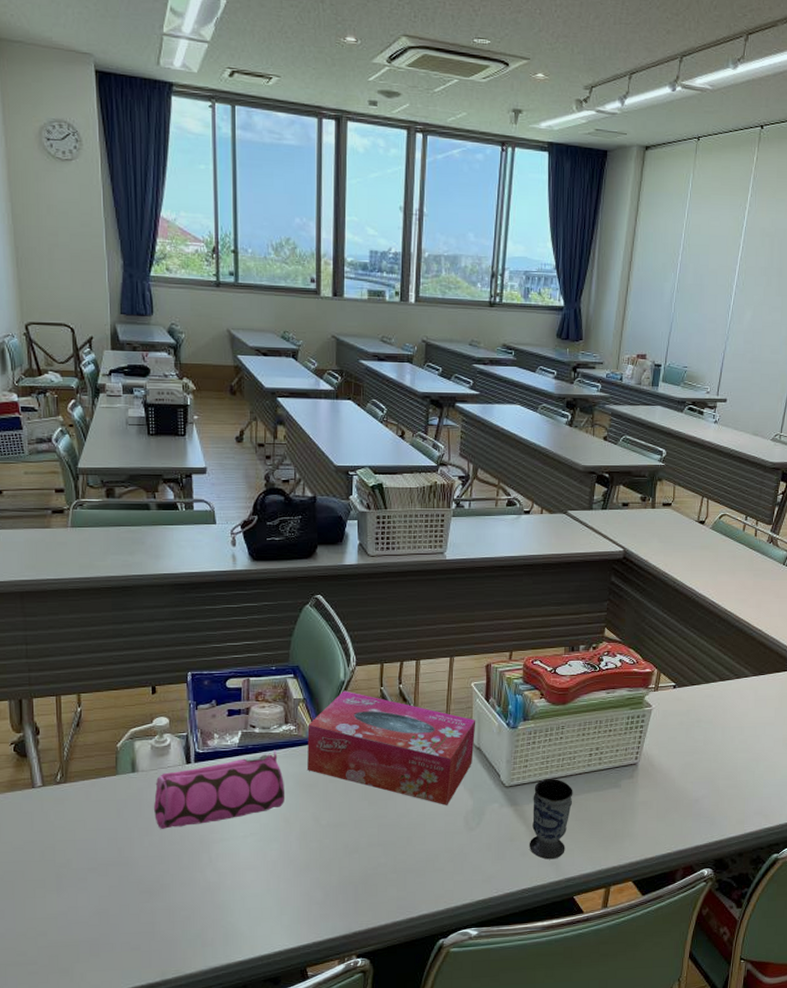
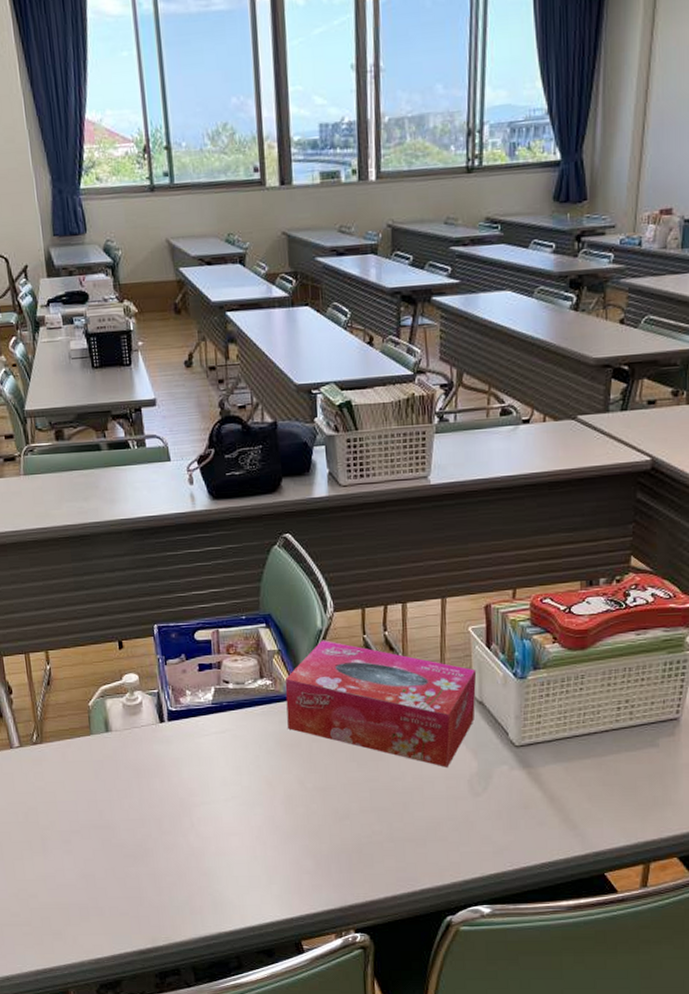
pencil case: present [153,749,286,829] -> none [130,706,266,791]
cup: present [529,779,573,860] -> none [547,737,599,830]

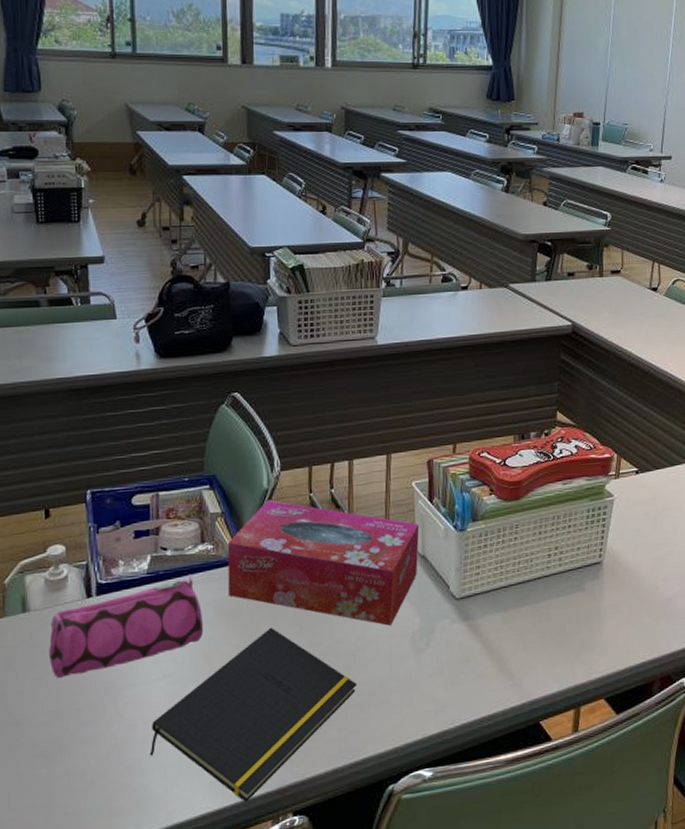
pencil case: none [130,706,266,791] -> present [48,573,204,678]
notepad: none [222,760,414,916] -> present [150,627,357,803]

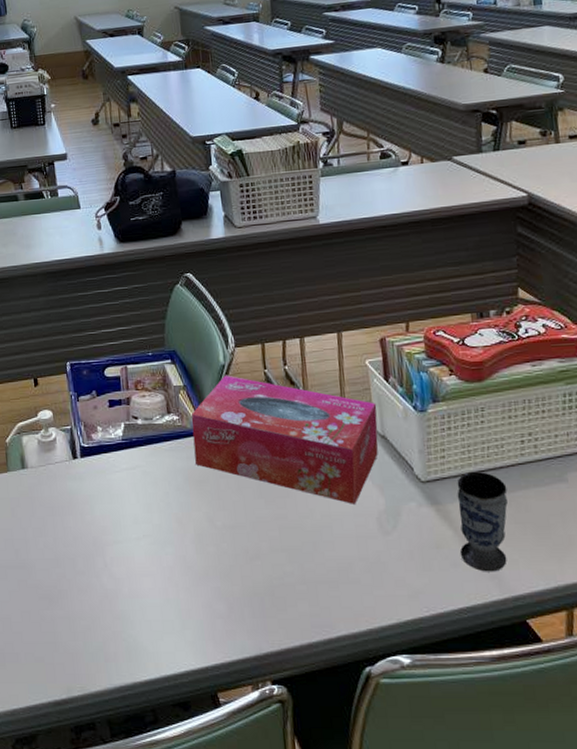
pencil case: present [48,573,204,678] -> none [45,442,176,530]
notepad: present [150,627,357,803] -> none [136,497,325,665]
cup: none [485,586,533,681] -> present [457,472,508,572]

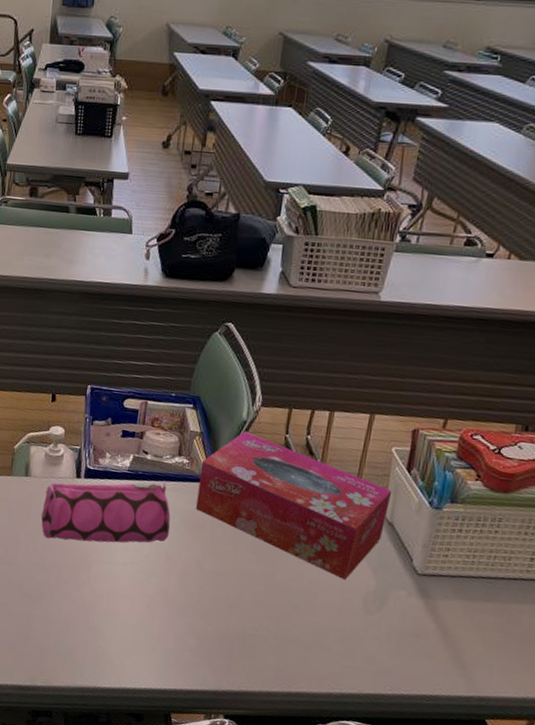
pencil case: none [45,442,176,530] -> present [41,480,171,543]
cup: present [457,472,508,572] -> none [437,575,503,671]

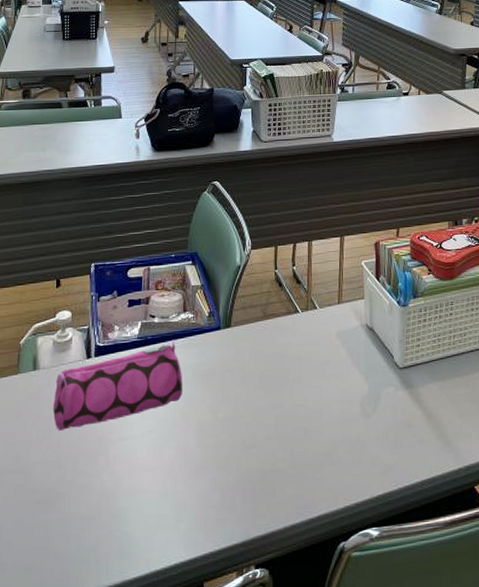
tissue box: present [196,431,392,580] -> none [205,275,368,391]

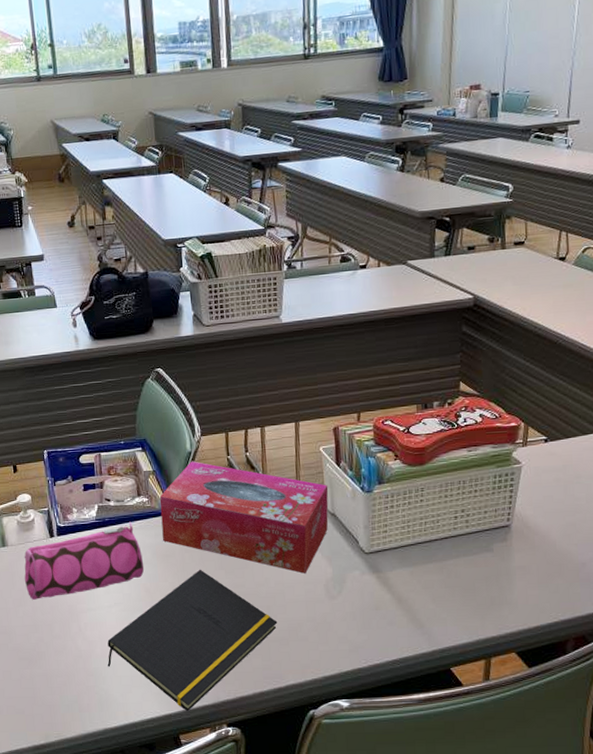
notepad: none [133,389,313,554] -> present [107,569,278,712]
tissue box: none [205,275,368,391] -> present [159,461,329,573]

